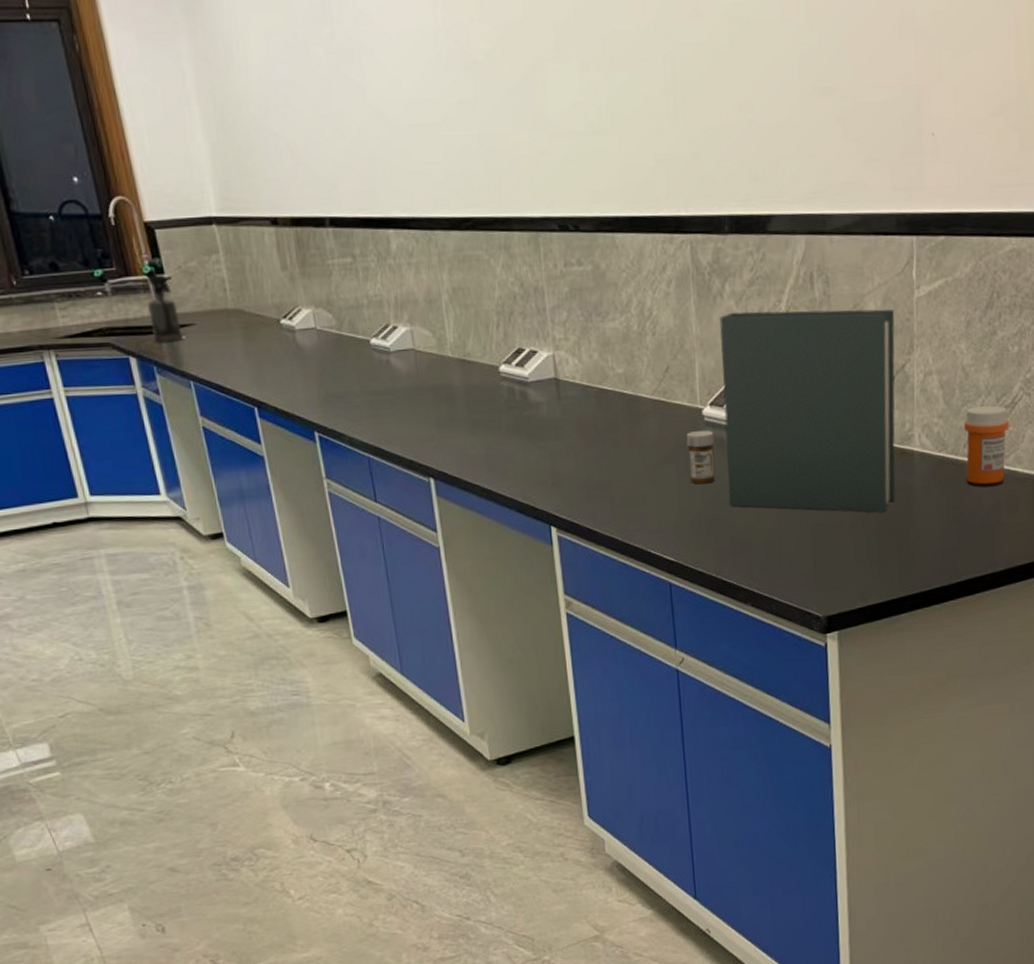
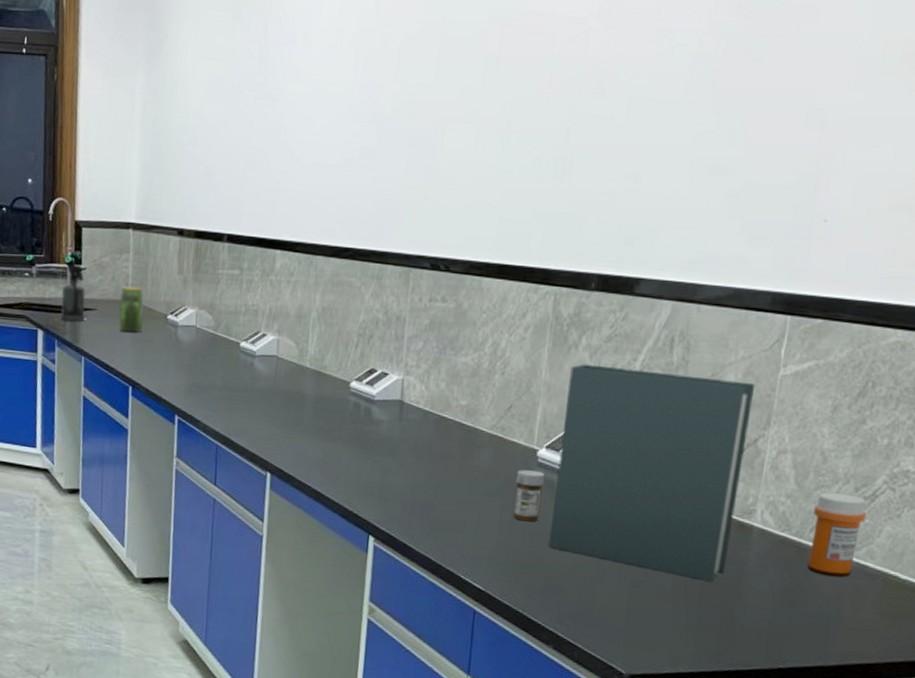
jar: none [218,291,254,346] -> present [119,286,144,333]

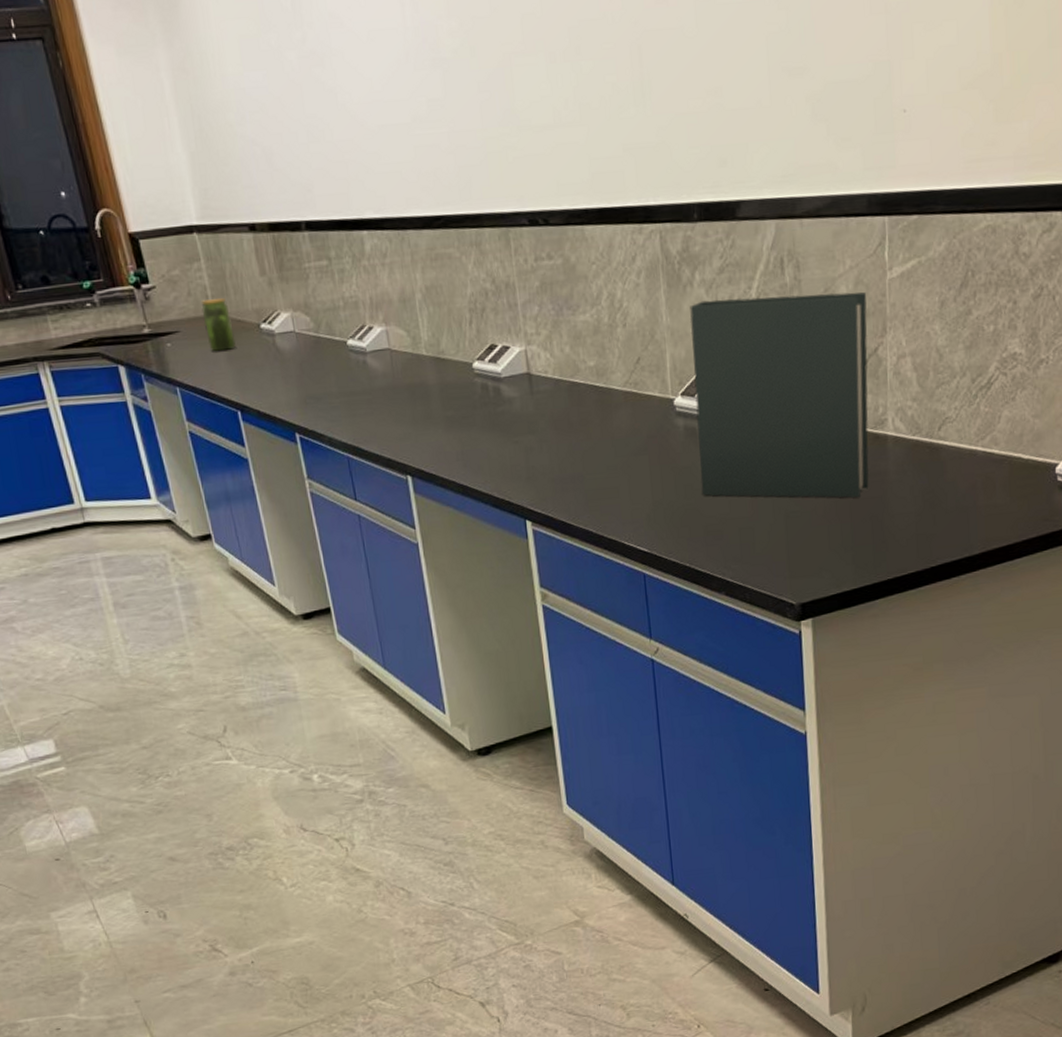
spray bottle: present [60,264,86,322] -> none [133,283,169,351]
medicine: present [513,470,545,522] -> none [658,421,688,475]
medicine bottle: present [808,492,867,578] -> none [938,386,986,471]

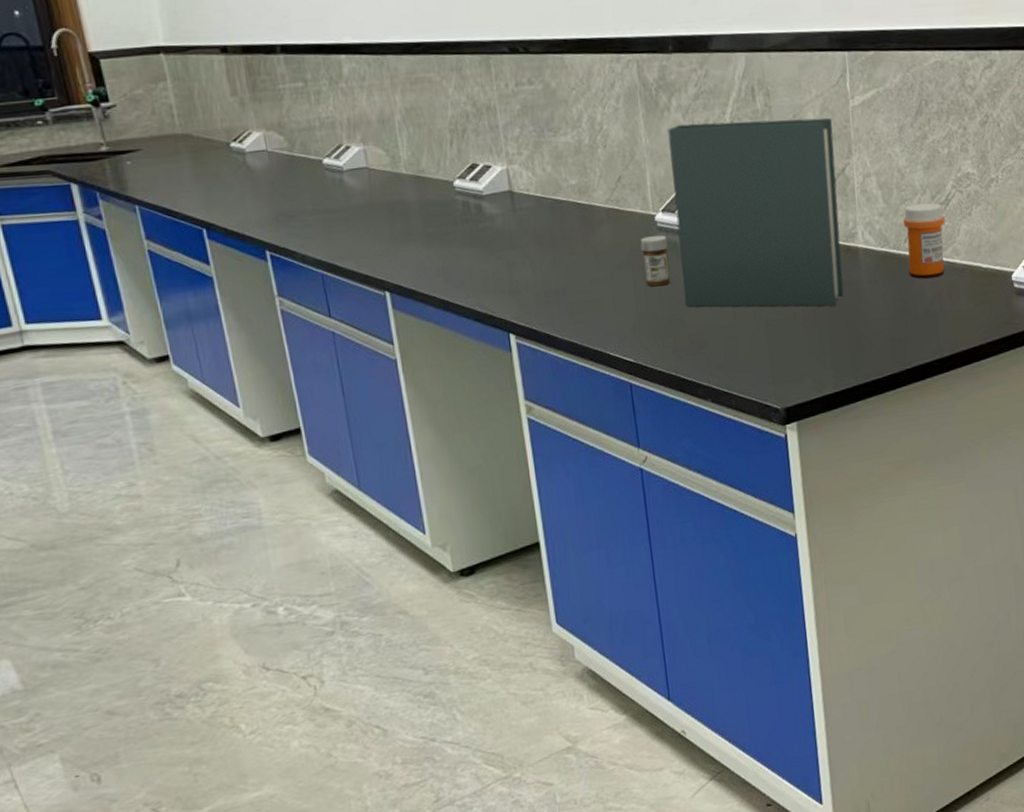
jar: present [200,297,236,352] -> none [165,116,203,170]
medicine: none [658,421,688,475] -> present [640,235,671,287]
medicine bottle: none [938,386,986,471] -> present [902,203,946,279]

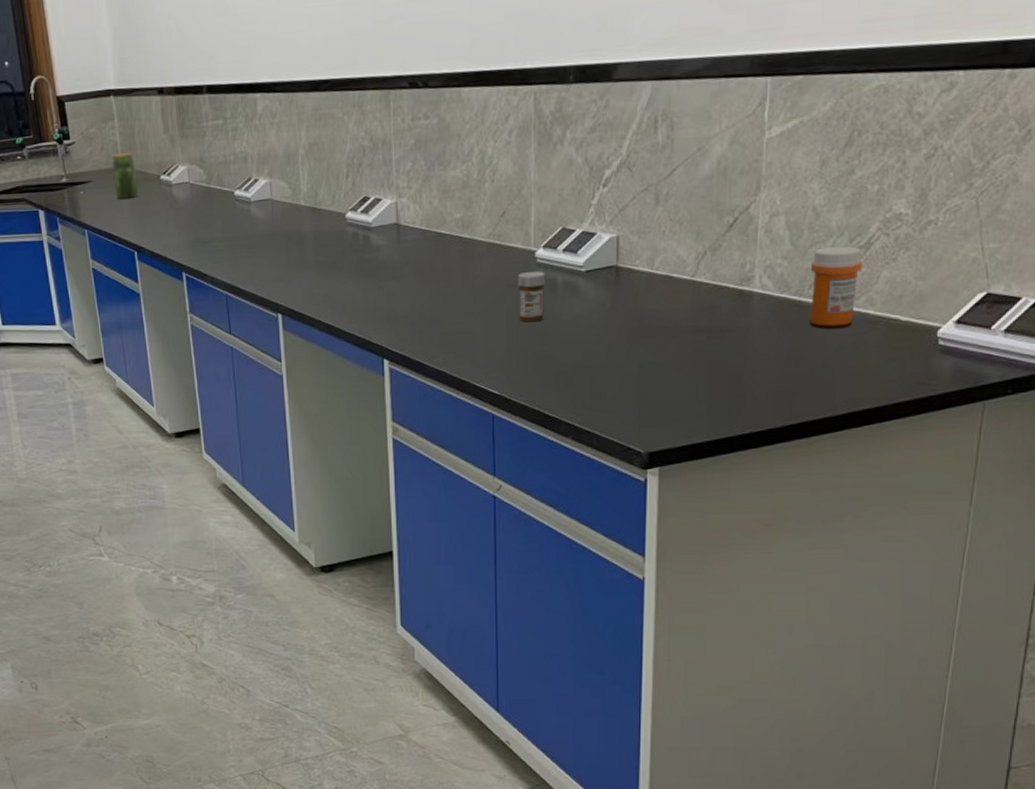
jar: none [165,116,203,170] -> present [111,152,138,200]
binder: present [667,118,844,307] -> none [556,151,742,353]

